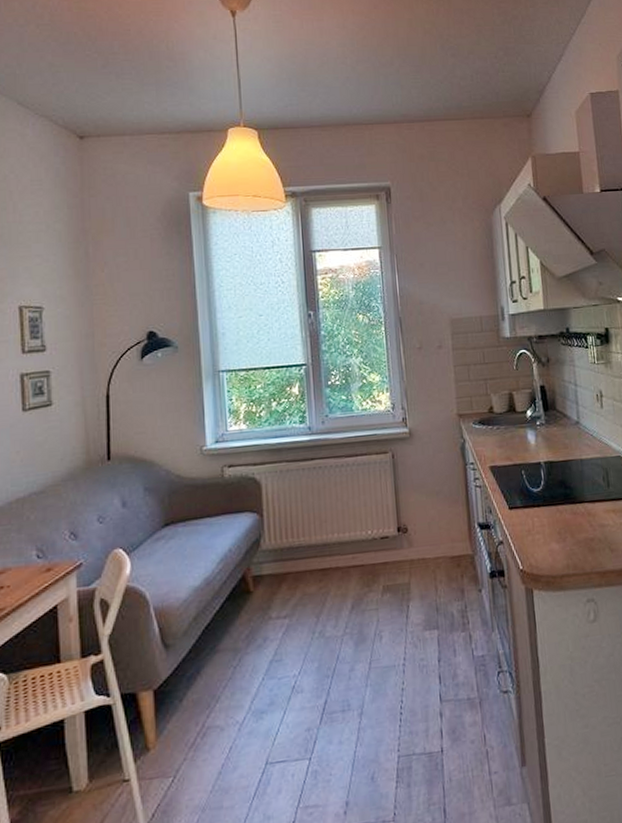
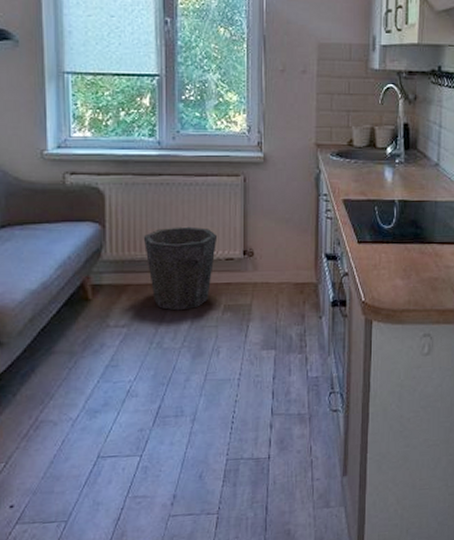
waste bin: none [299,507,371,596] -> present [143,226,218,311]

